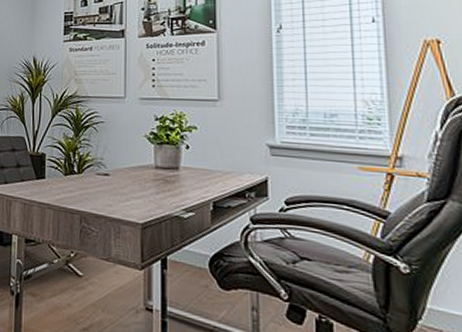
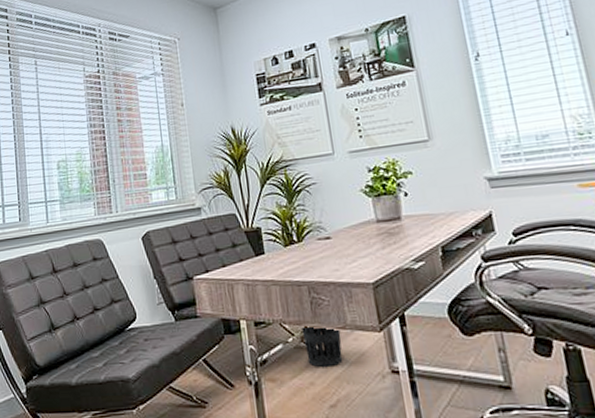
wastebasket: none [67,250,104,294] -> present [300,325,343,368]

